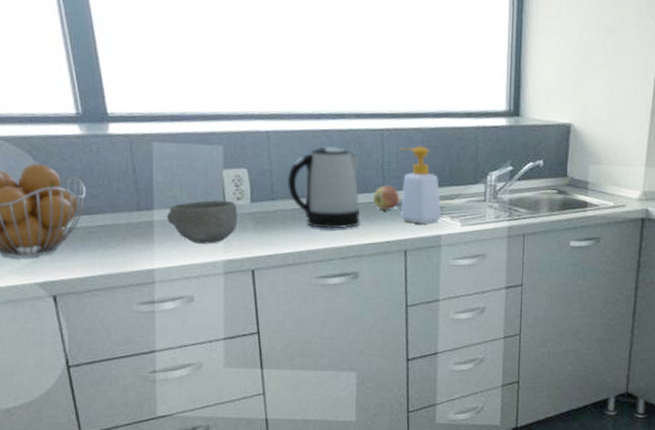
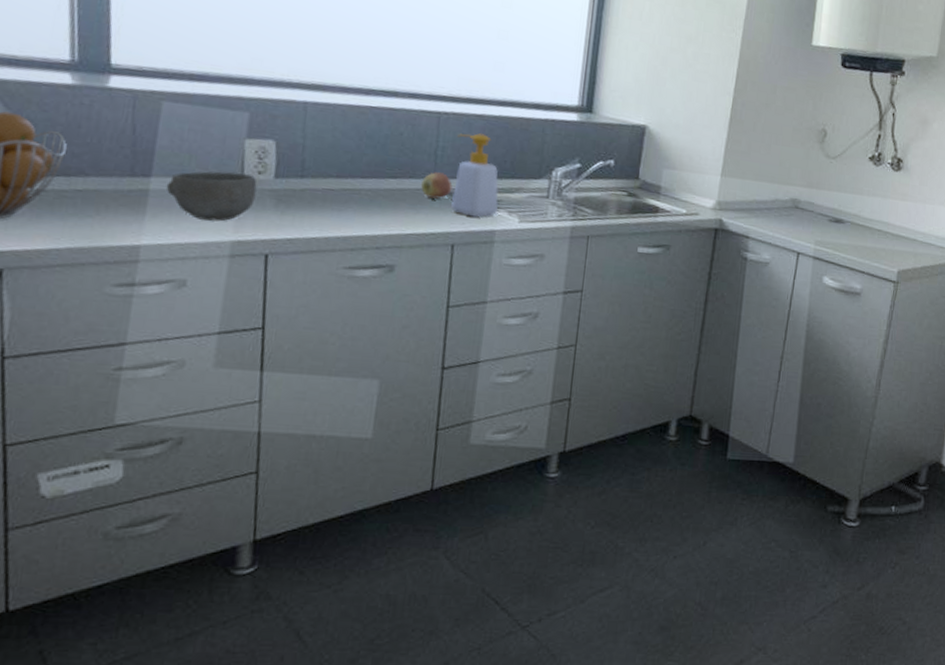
kettle: present [287,146,360,229] -> none [322,124,410,216]

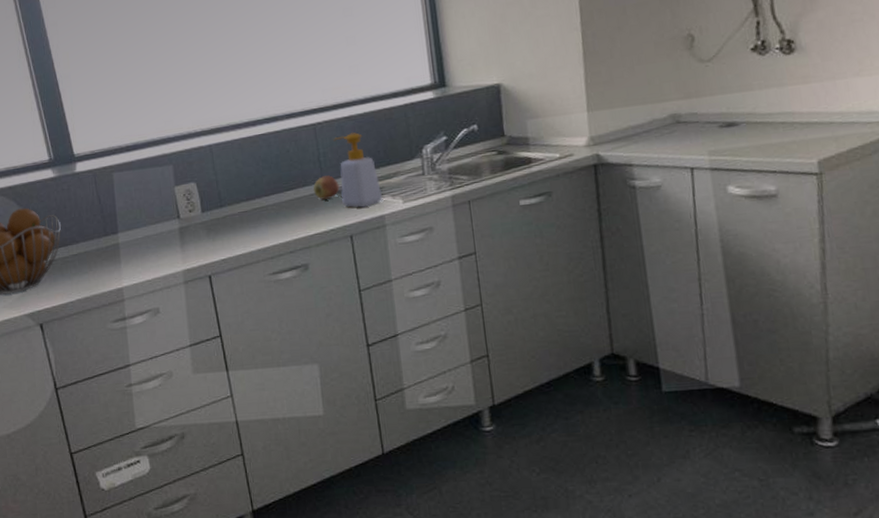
bowl: present [166,171,257,222] -> none [129,214,192,259]

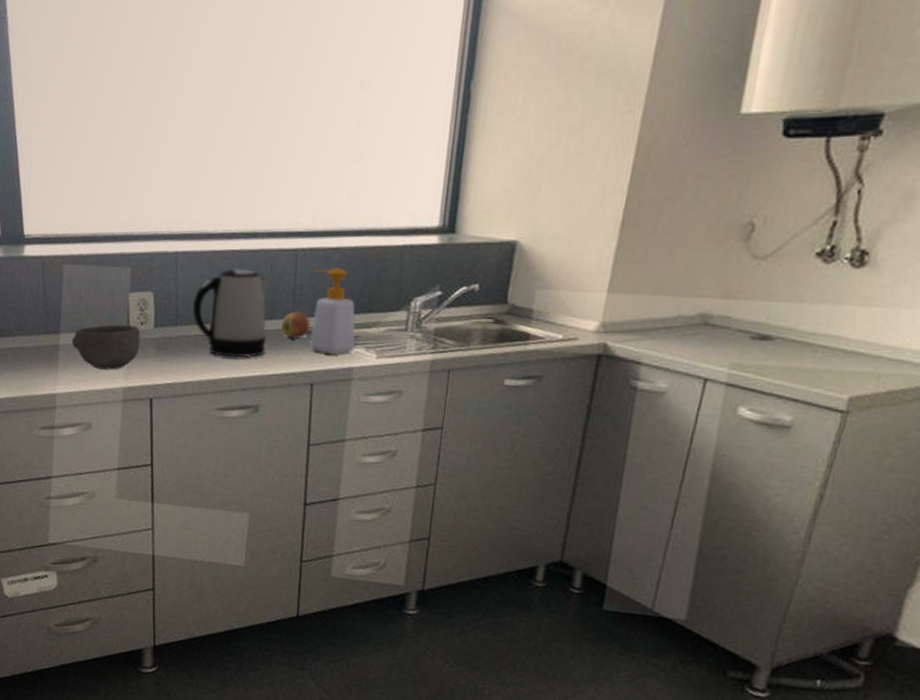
bowl: none [129,214,192,259] -> present [71,324,141,370]
kettle: none [231,148,304,227] -> present [192,268,269,358]

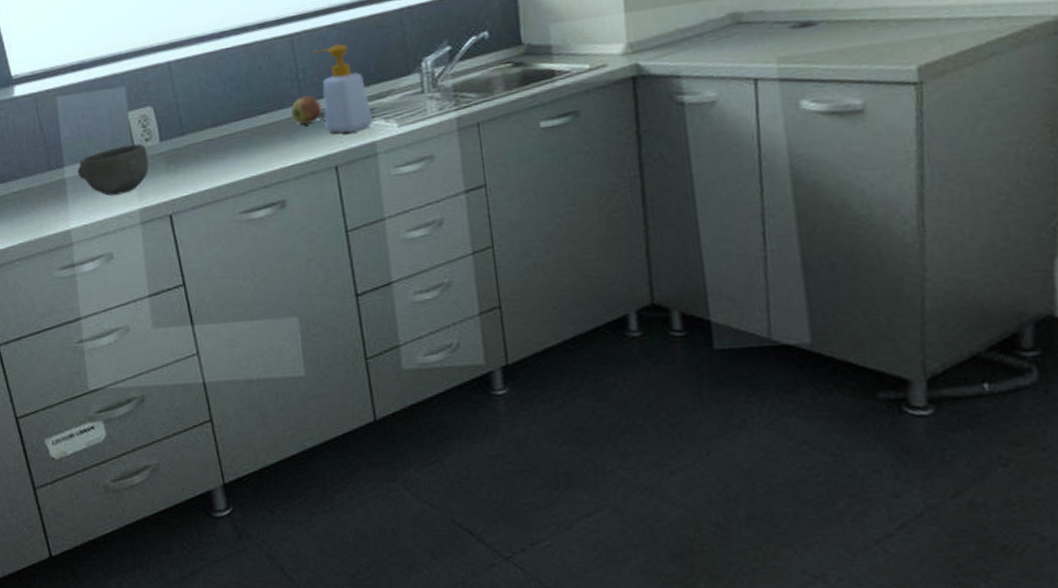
kettle: present [192,268,269,358] -> none [194,64,281,158]

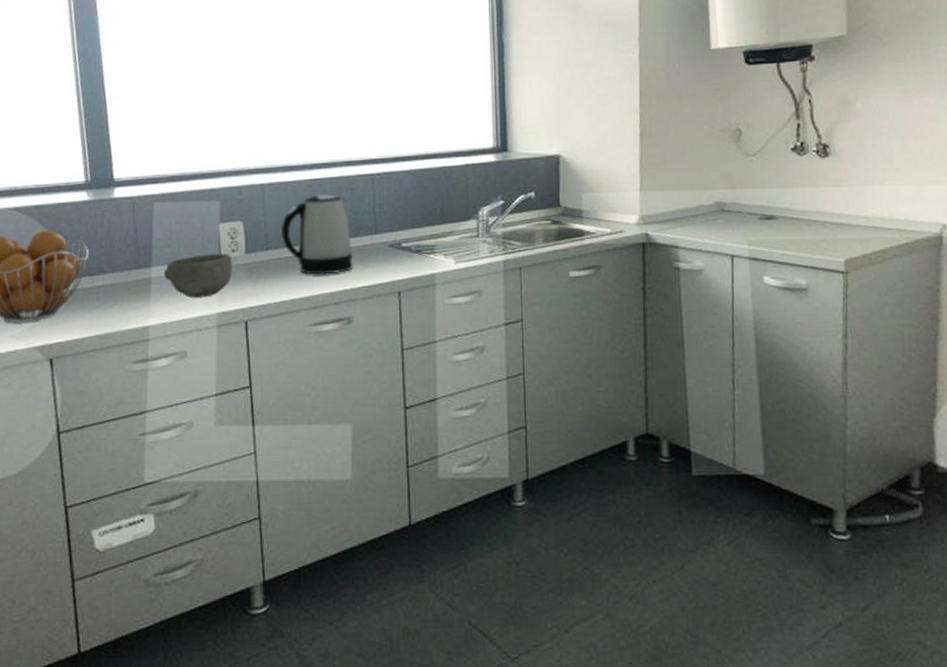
kettle: none [194,64,281,158] -> present [280,194,353,275]
apple: present [291,95,322,125] -> none [366,228,392,252]
soap bottle: present [314,43,374,133] -> none [391,187,435,264]

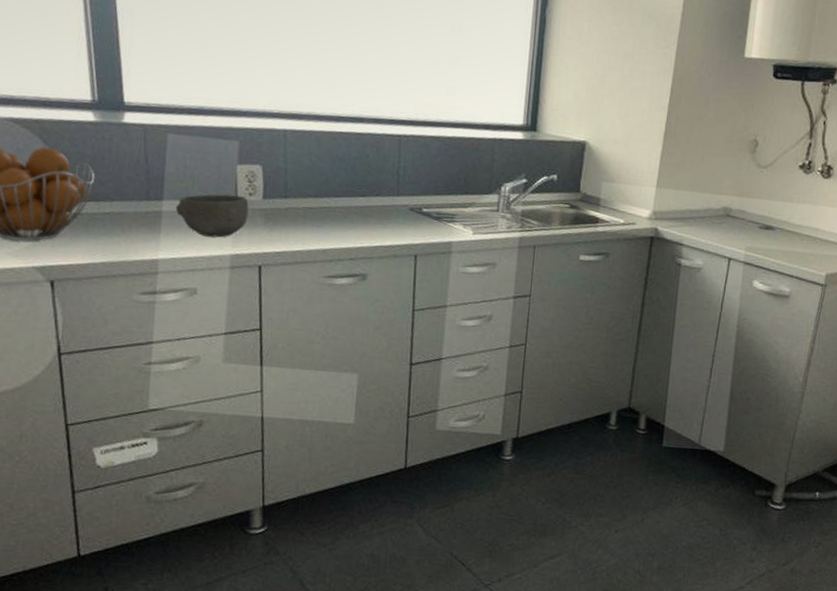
kettle: present [280,194,353,275] -> none [301,148,375,230]

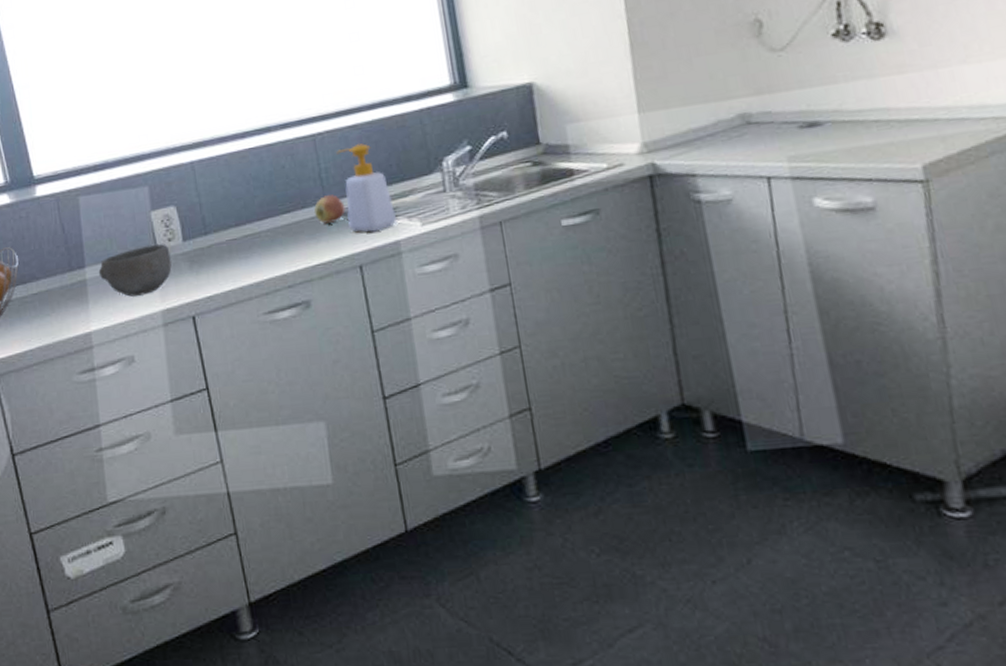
apple: none [387,190,414,214] -> present [314,194,345,224]
soap bottle: none [413,153,455,230] -> present [336,143,398,232]

